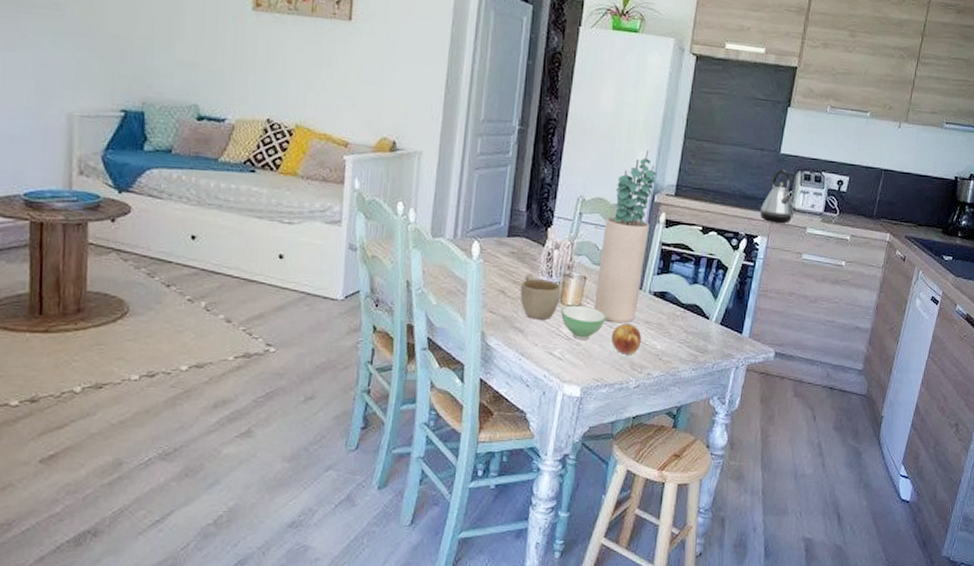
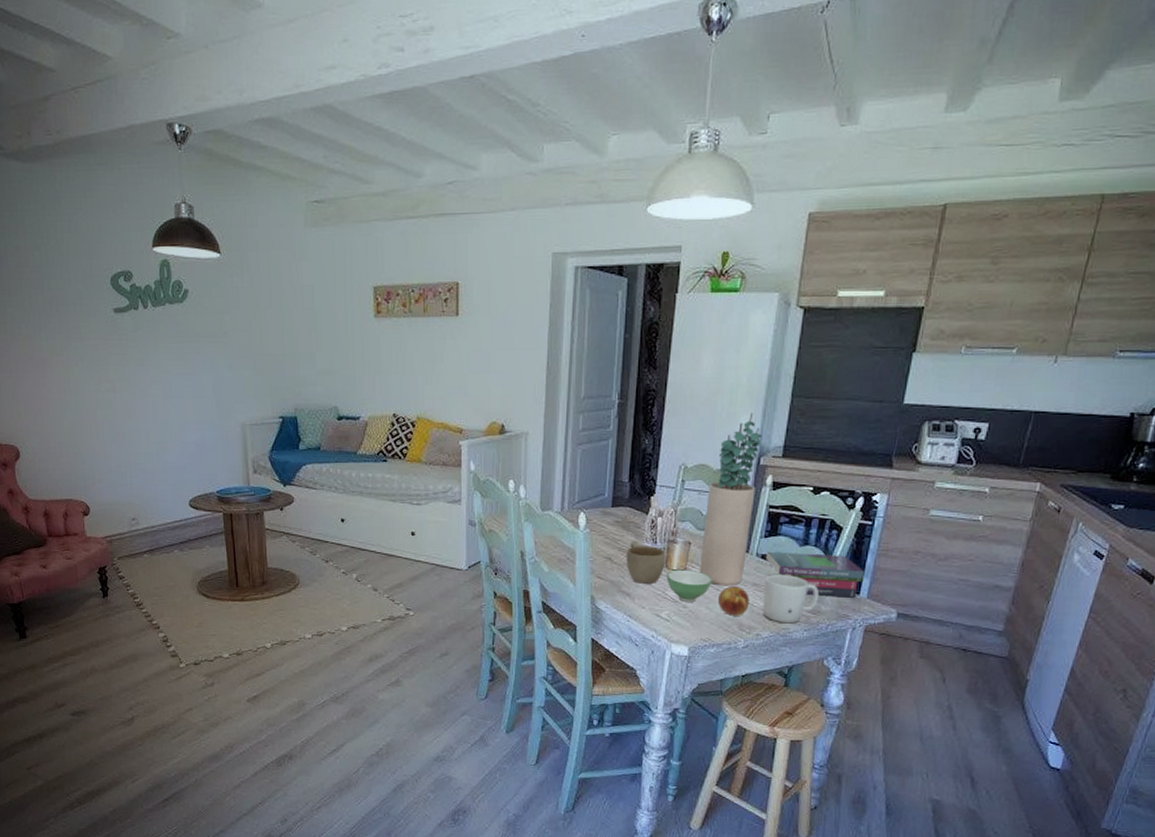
mug: none [653,312,706,363] -> present [762,575,819,624]
books: none [658,289,747,337] -> present [766,551,865,598]
kettle: present [760,169,794,223] -> none [879,421,920,478]

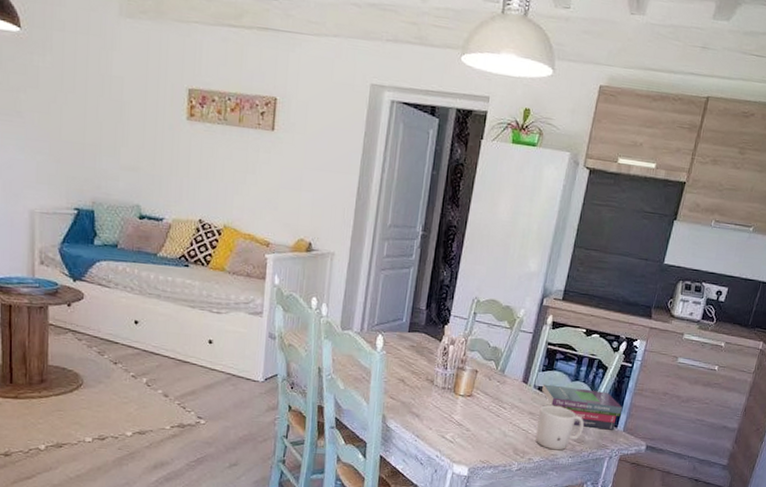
cup: present [626,540,666,584] -> none [417,365,455,407]
bowl: present [666,569,713,603] -> none [453,395,495,427]
vase: present [699,413,761,586] -> none [483,258,546,414]
fruit: present [717,586,750,616] -> none [497,413,525,441]

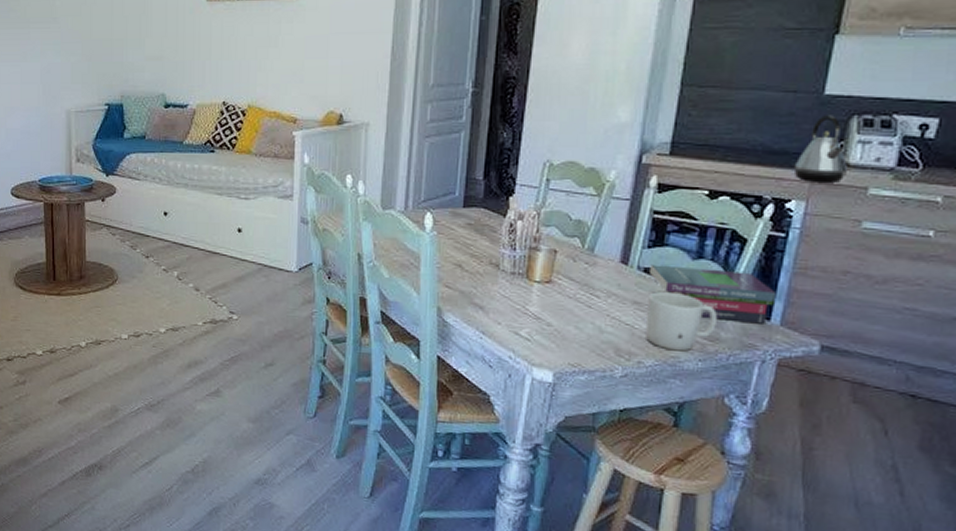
kettle: none [641,279,673,329] -> present [793,115,847,182]

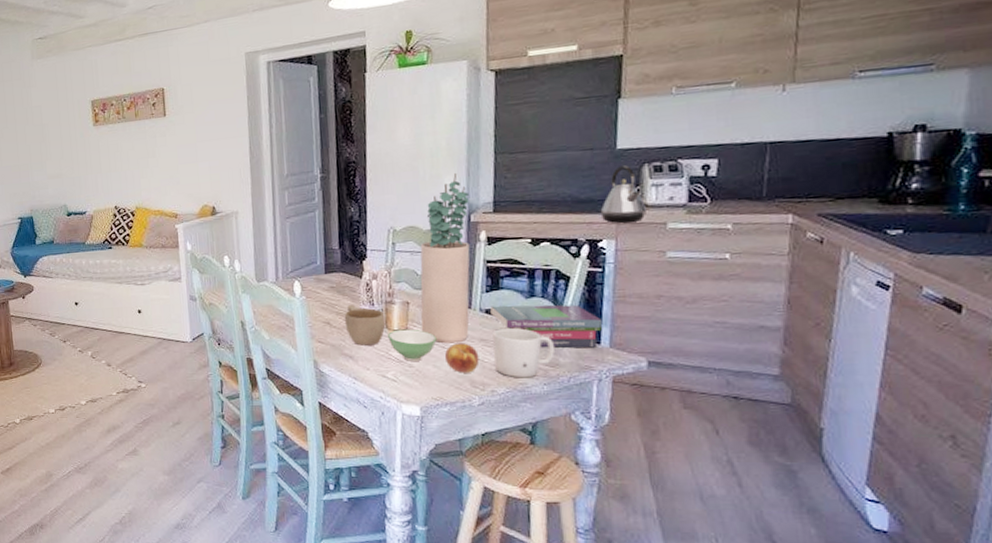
cup: none [479,246,527,296] -> present [344,304,386,346]
bowl: none [527,281,583,321] -> present [388,329,437,362]
vase: none [567,104,644,304] -> present [420,173,470,344]
fruit: none [589,303,629,339] -> present [444,343,480,373]

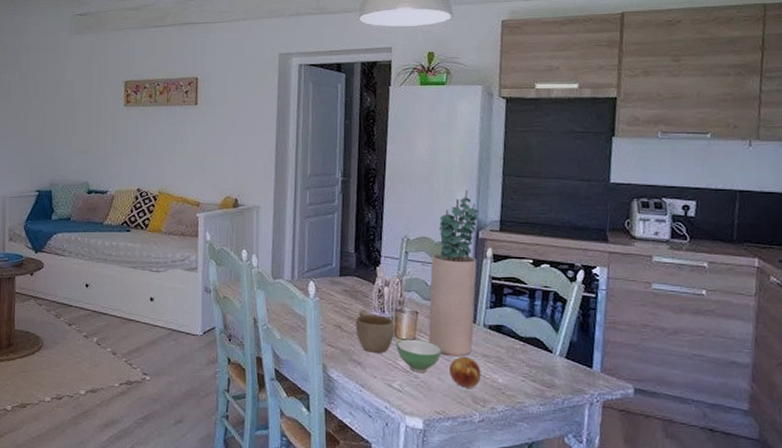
books: present [490,304,603,348] -> none [493,322,595,371]
mug: present [492,328,555,378] -> none [494,346,551,397]
kettle: present [600,165,646,223] -> none [594,199,635,252]

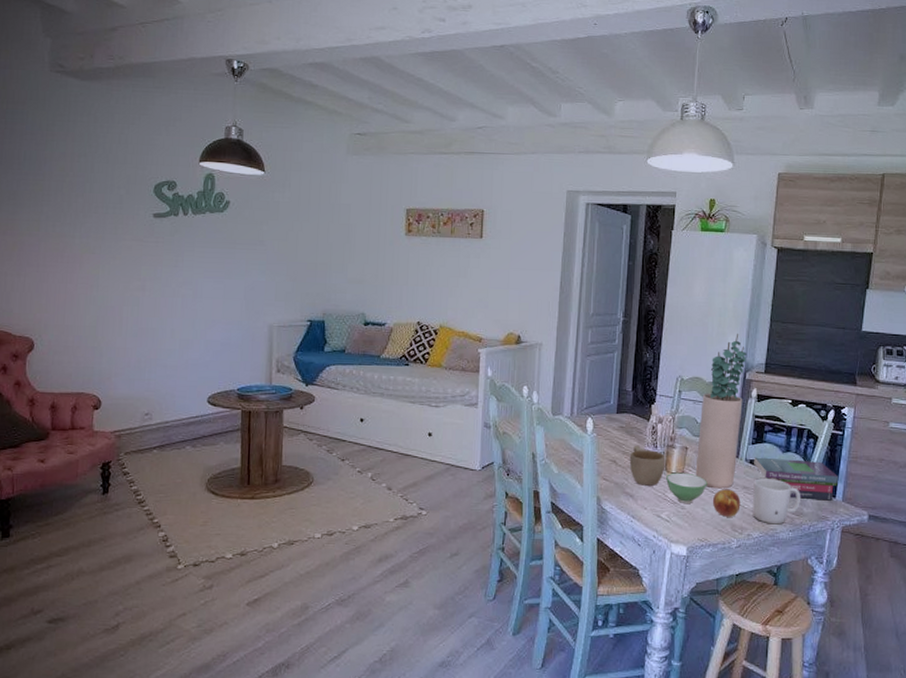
books: none [493,322,595,371] -> present [754,457,839,501]
mug: none [494,346,551,397] -> present [752,478,800,525]

